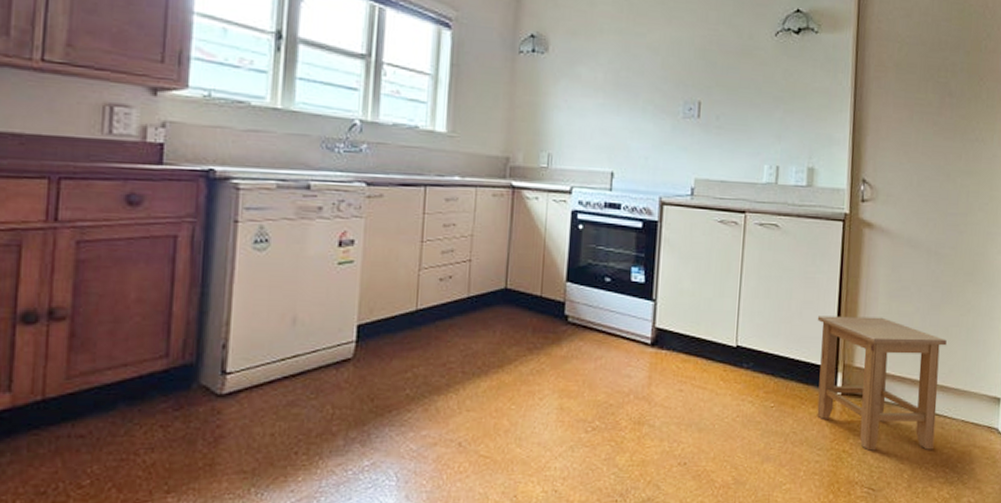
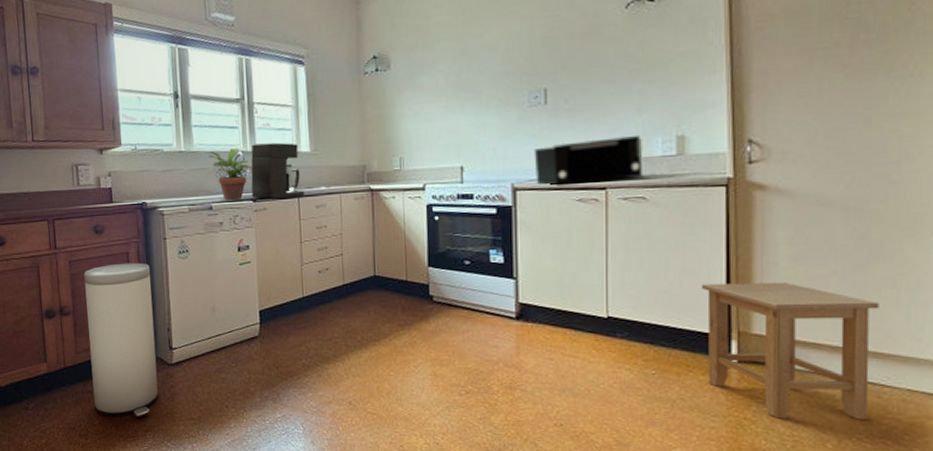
pedal bin: none [85,250,208,473] -> present [84,262,158,417]
potted plant: none [312,114,372,180] -> present [207,148,253,200]
coffee maker: none [365,113,434,188] -> present [250,142,305,200]
microwave: none [683,161,779,206] -> present [534,134,643,186]

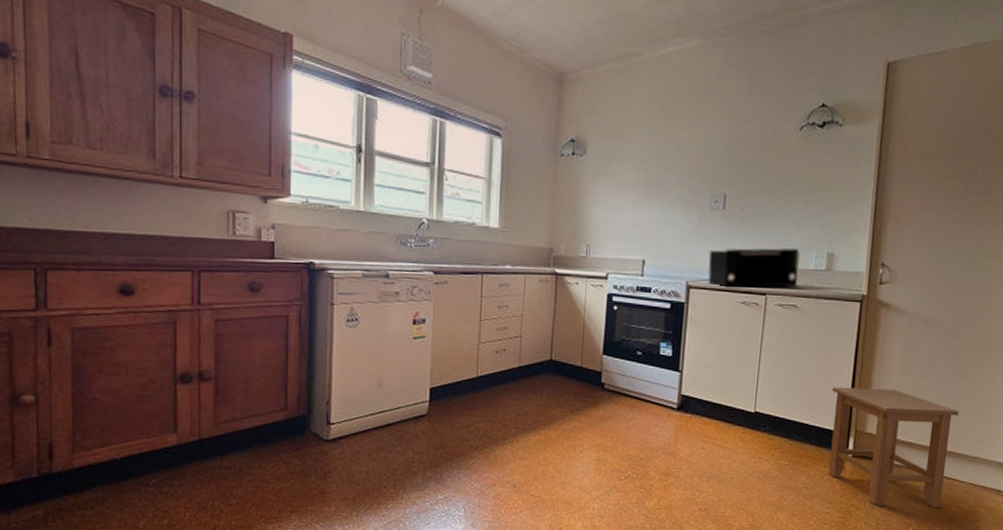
pedal bin: present [84,262,158,417] -> none [231,327,313,497]
potted plant: present [207,148,253,200] -> none [389,214,437,270]
coffee maker: present [250,142,305,200] -> none [432,213,489,275]

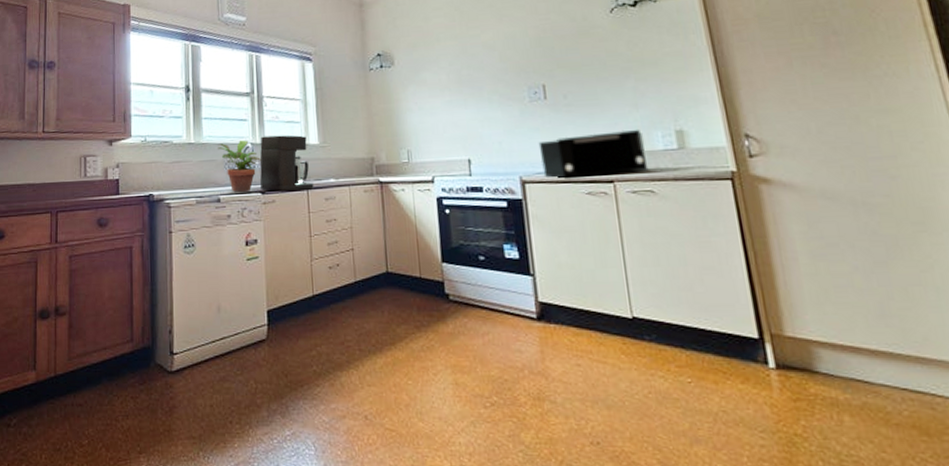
potted plant: none [389,214,437,270] -> present [217,140,262,192]
coffee maker: none [432,213,489,275] -> present [259,135,314,192]
stool: present [828,387,959,508] -> none [723,279,927,436]

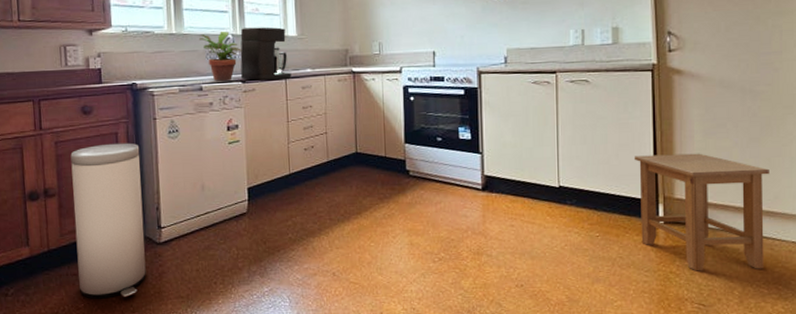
pedal bin: none [83,257,156,436] -> present [70,142,146,299]
microwave: present [538,129,649,179] -> none [495,25,586,70]
stool: none [723,279,927,436] -> present [633,153,769,271]

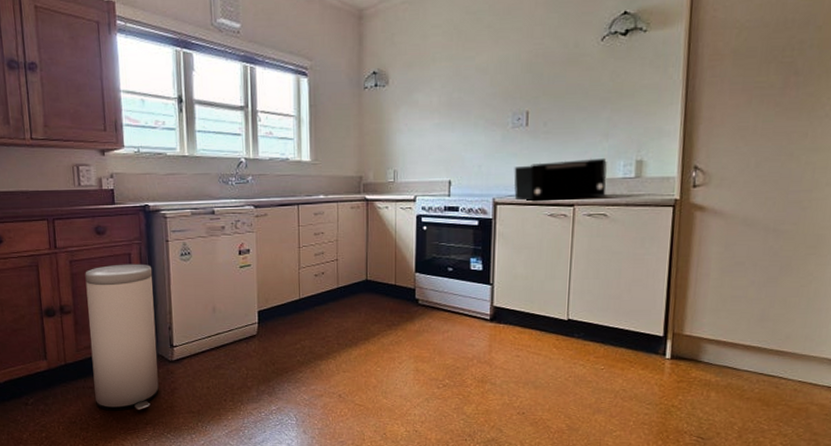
potted plant: present [198,31,243,81] -> none [211,155,255,205]
coffee maker: present [240,27,292,81] -> none [252,151,304,207]
microwave: none [495,25,586,70] -> present [514,157,607,202]
stool: present [633,153,769,271] -> none [646,291,784,406]

